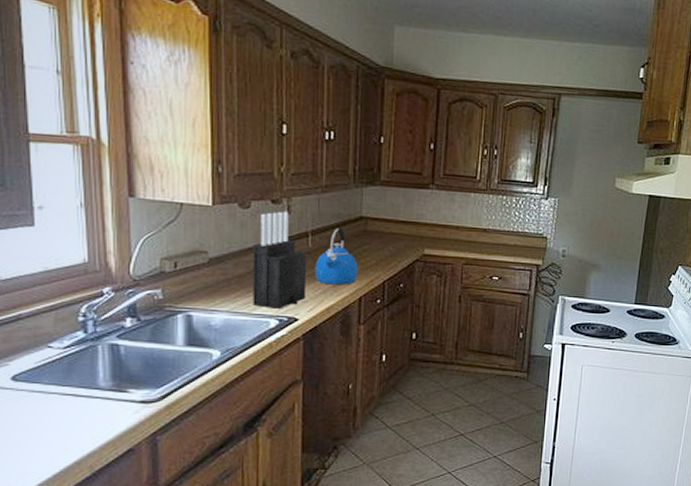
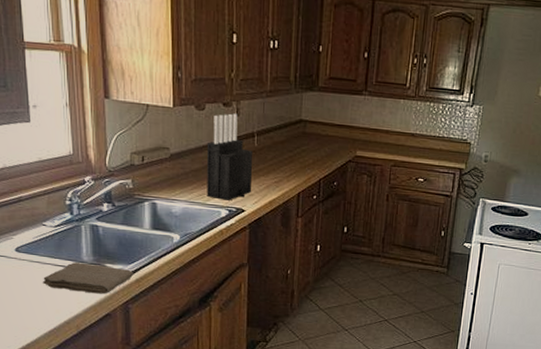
washcloth: none [47,390,162,426] -> present [43,262,133,294]
kettle: present [315,227,358,285] -> none [259,129,297,181]

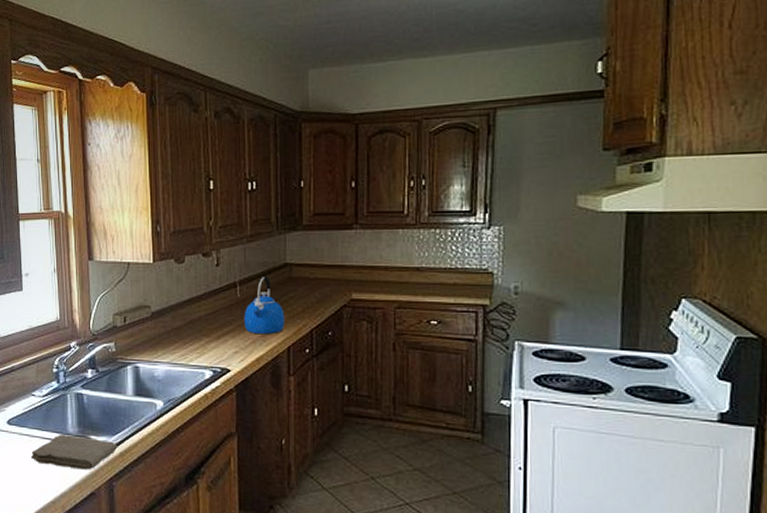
knife block: present [206,113,252,201] -> none [187,263,236,360]
kettle: none [259,129,297,181] -> present [244,276,285,335]

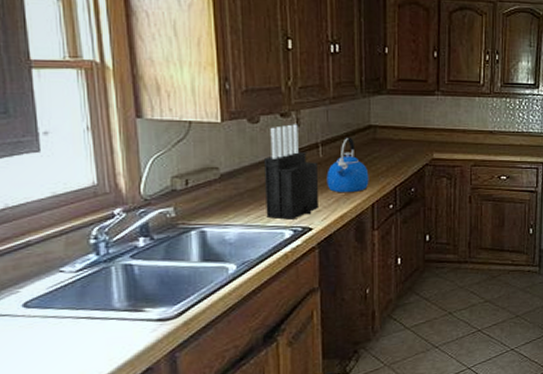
washcloth: present [31,434,117,470] -> none [61,310,180,347]
knife block: none [187,263,236,360] -> present [263,124,318,220]

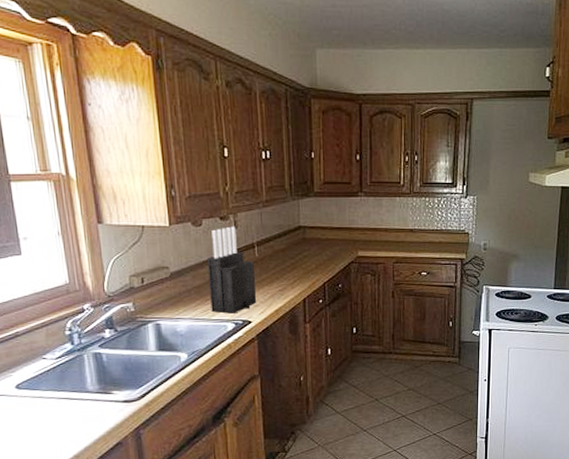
kettle: present [326,137,369,193] -> none [262,237,300,289]

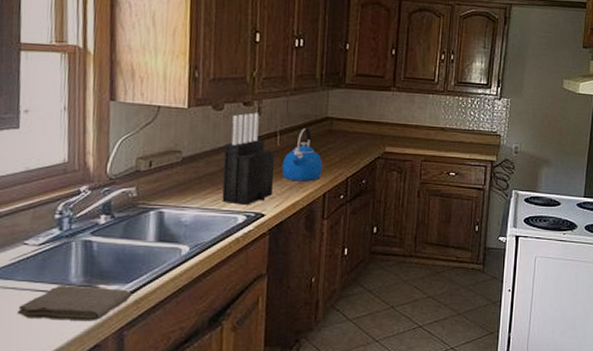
washcloth: none [47,392,142,424] -> present [18,285,131,322]
kettle: none [262,237,300,289] -> present [282,127,323,182]

